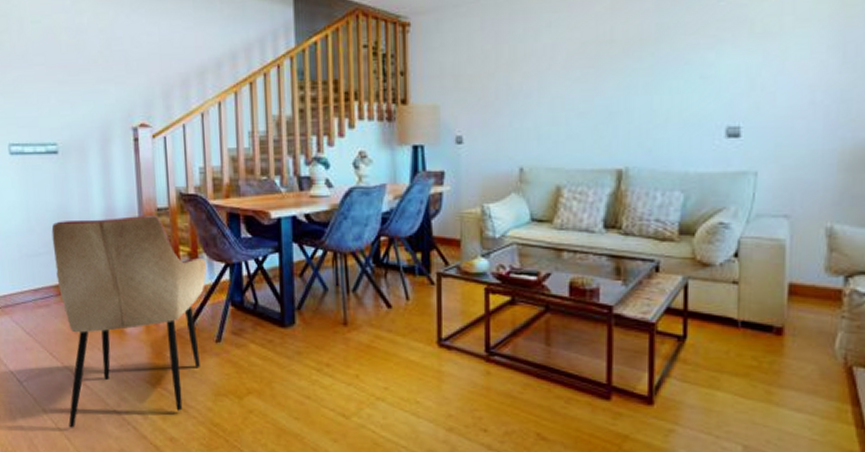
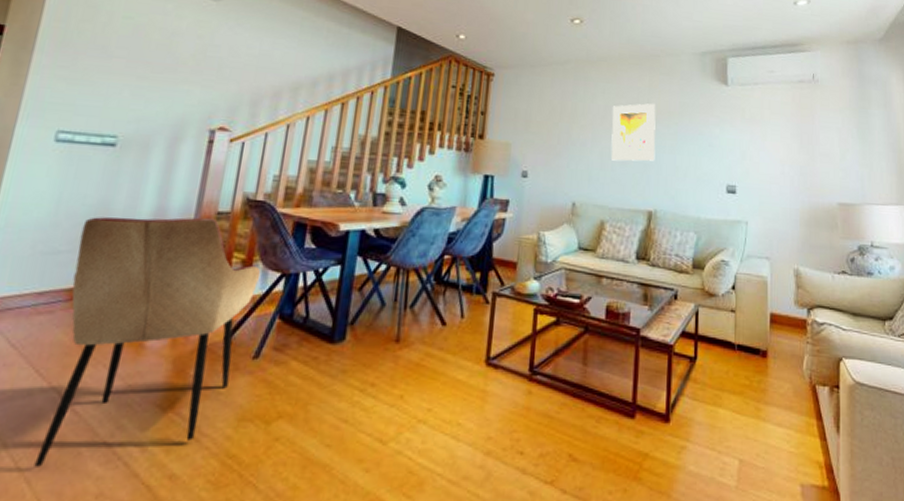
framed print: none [562,32,624,112] -> present [611,103,656,162]

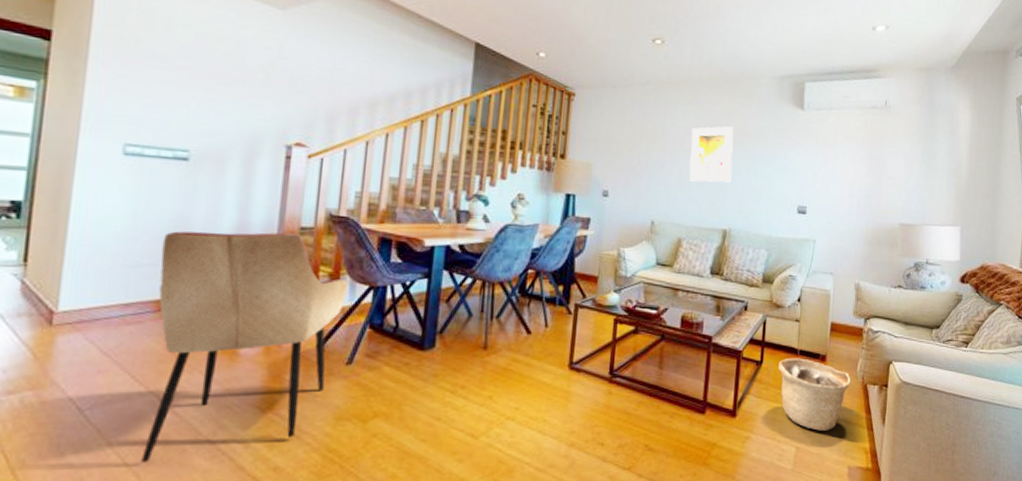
basket: none [715,353,797,440] -> present [778,358,851,431]

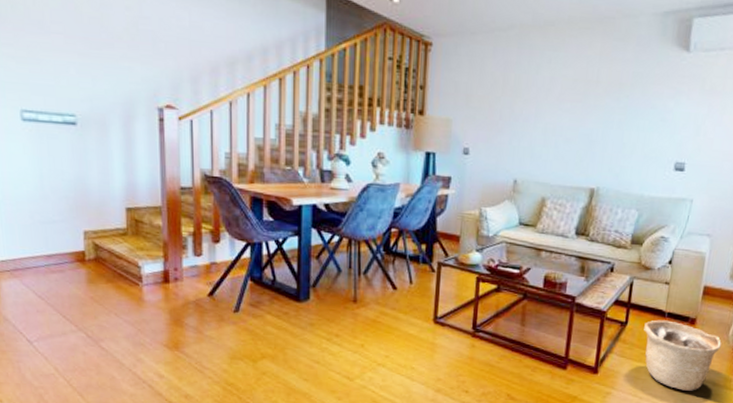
armchair: present [141,231,349,463] -> none [67,191,229,386]
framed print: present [689,126,734,183] -> none [555,74,606,138]

